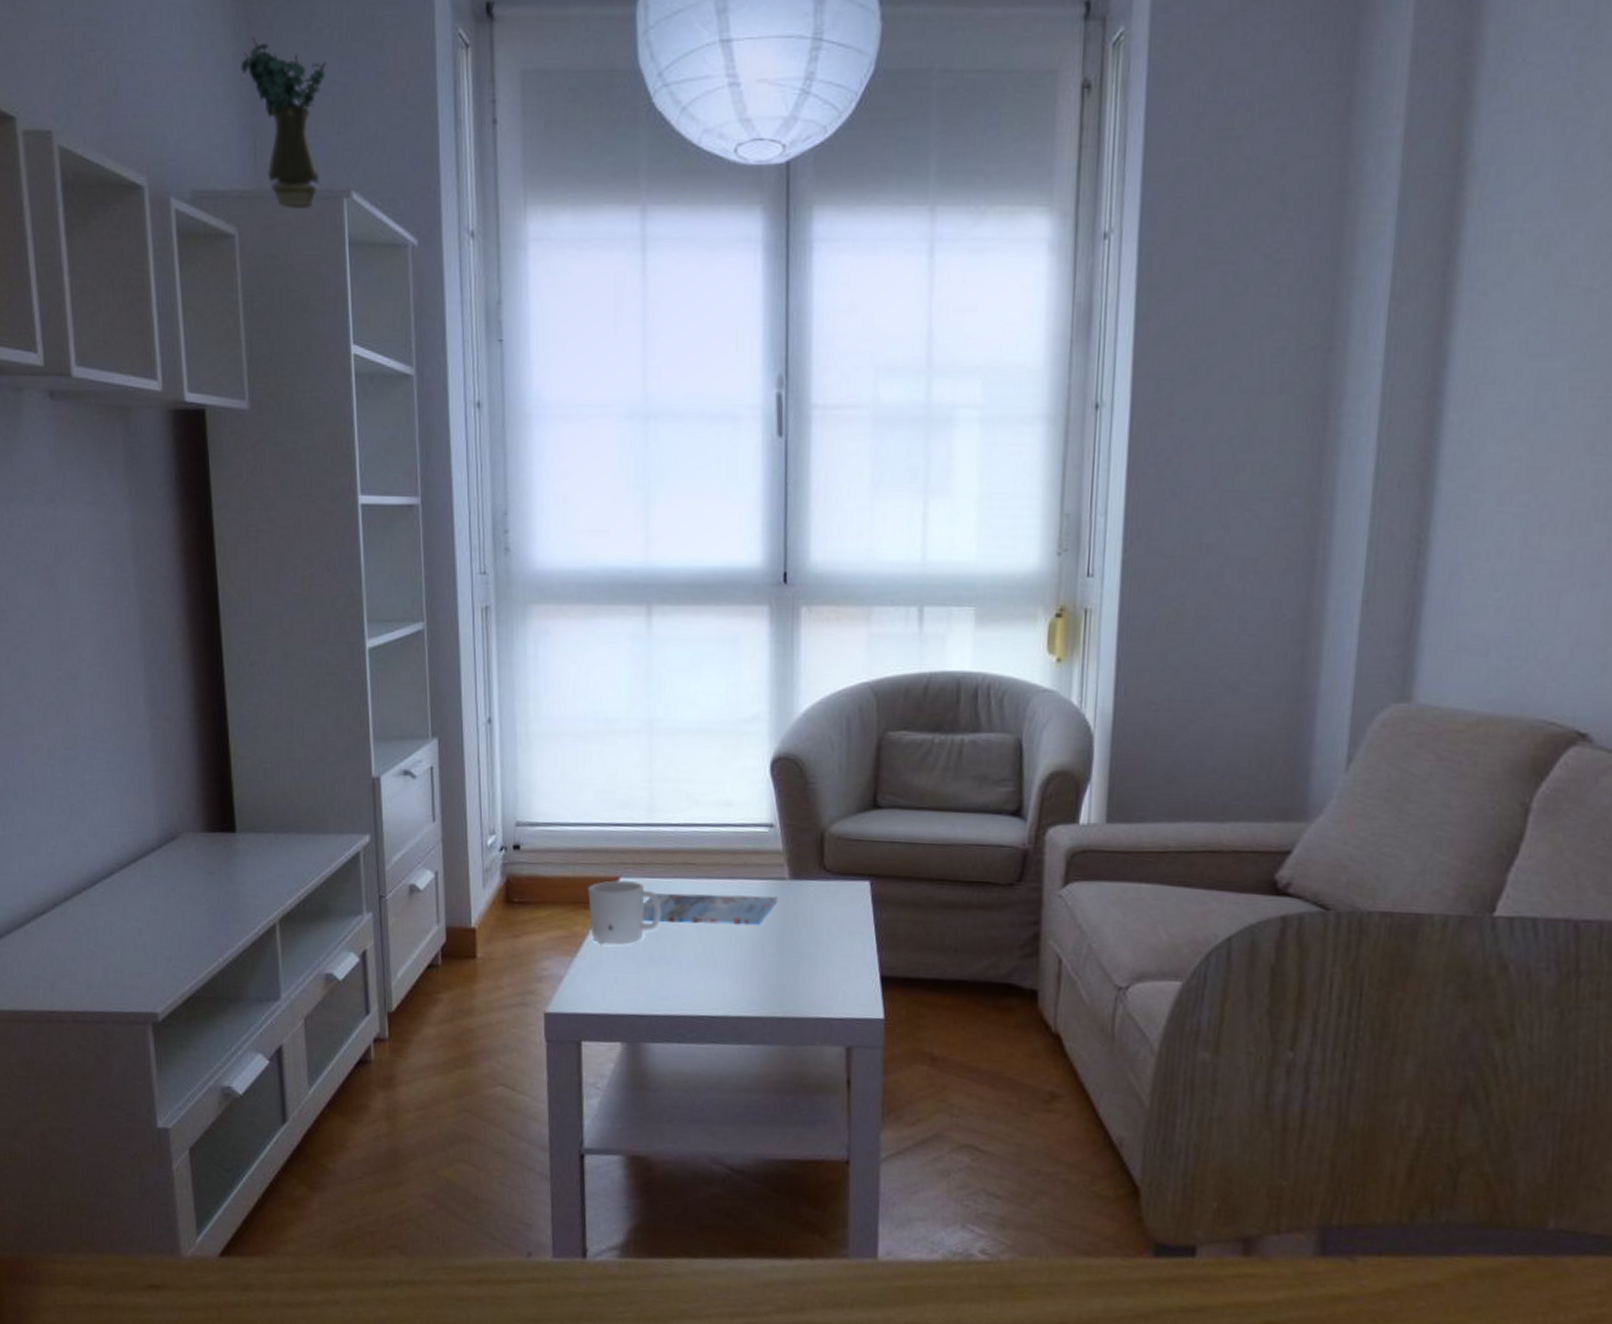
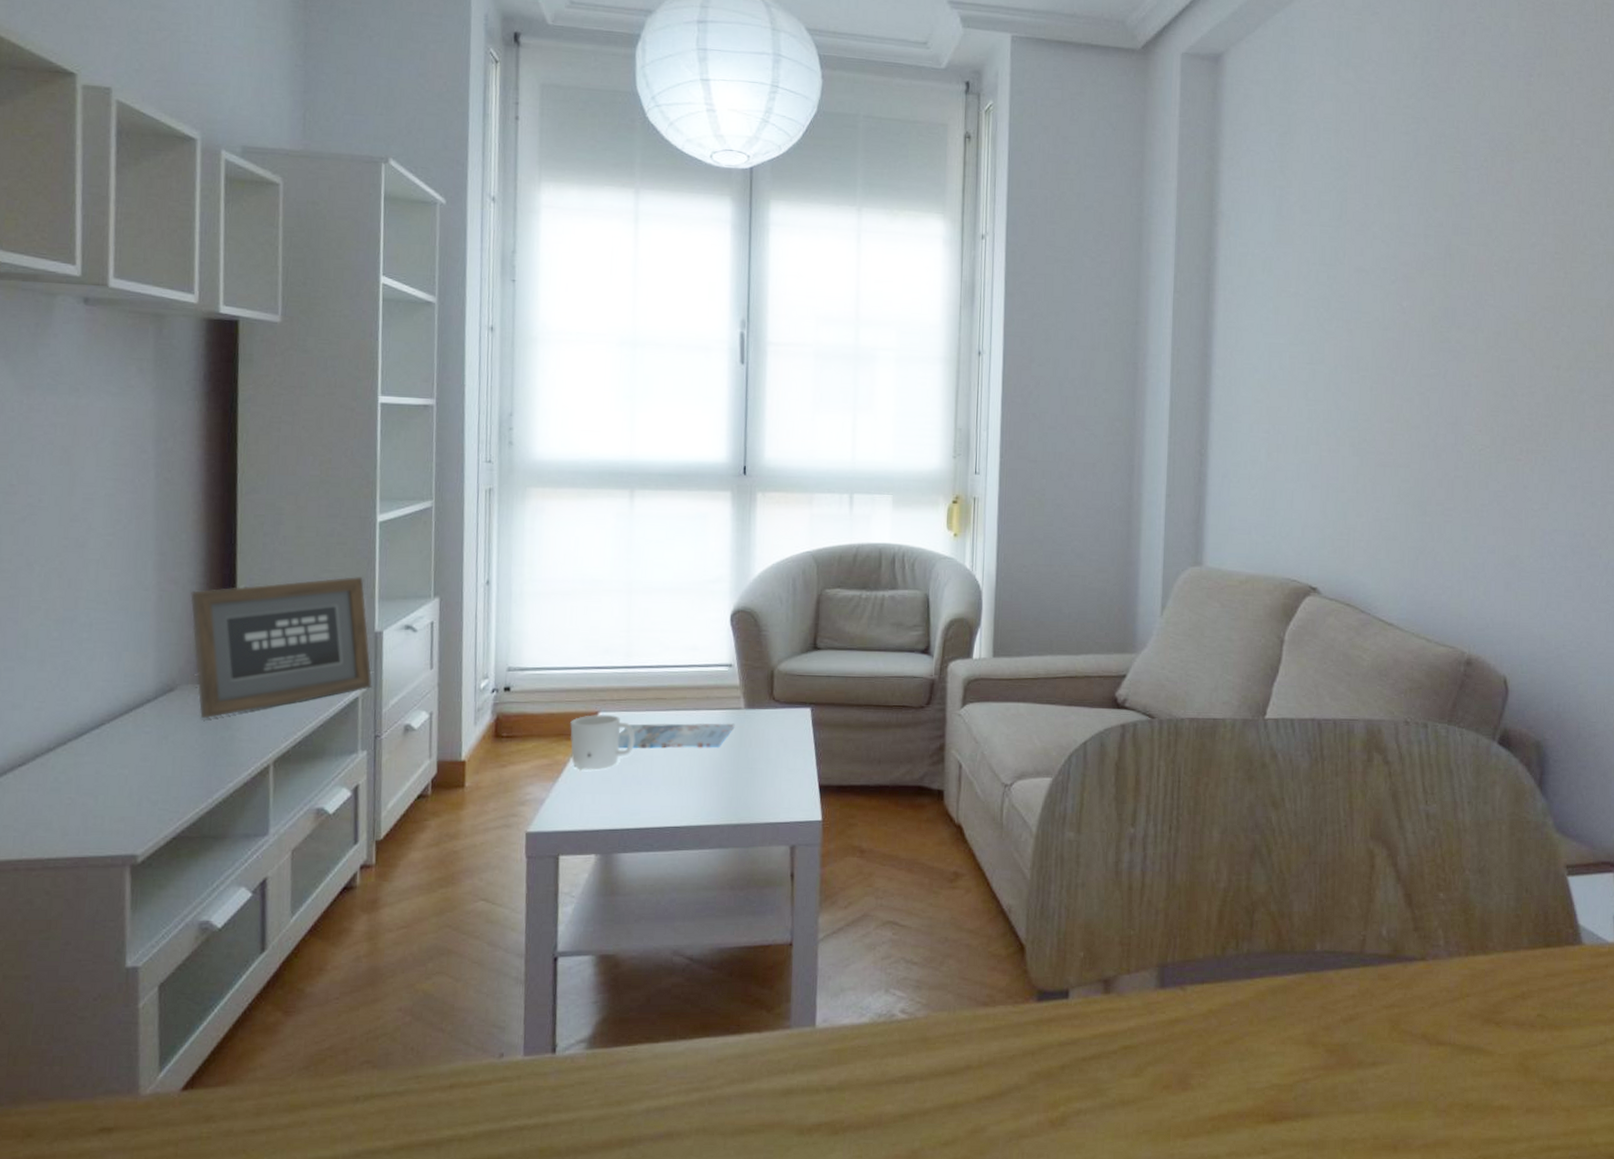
picture frame: none [184,713,373,870] -> present [190,577,372,718]
vase: present [241,36,327,209] -> none [297,35,375,169]

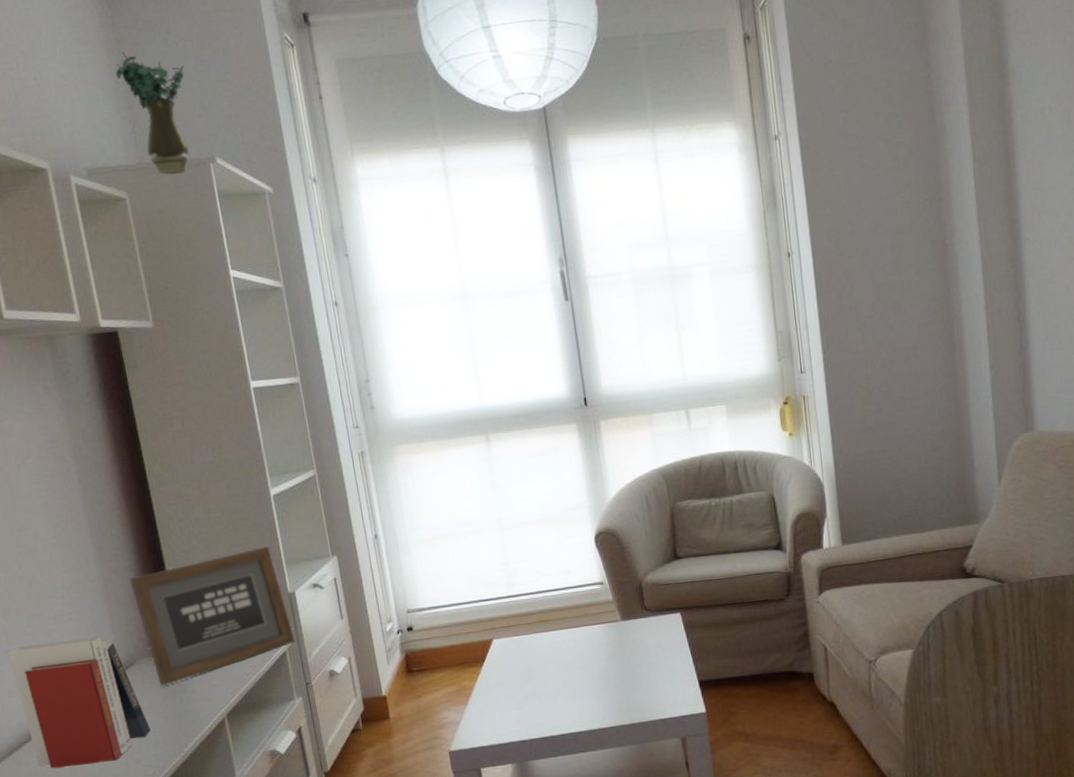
books: none [23,653,178,800] -> present [8,637,151,768]
vase: none [297,35,375,169] -> present [115,51,190,175]
mug: present [570,715,636,771] -> none [469,640,529,693]
magazine: present [618,723,735,749] -> none [514,635,615,670]

